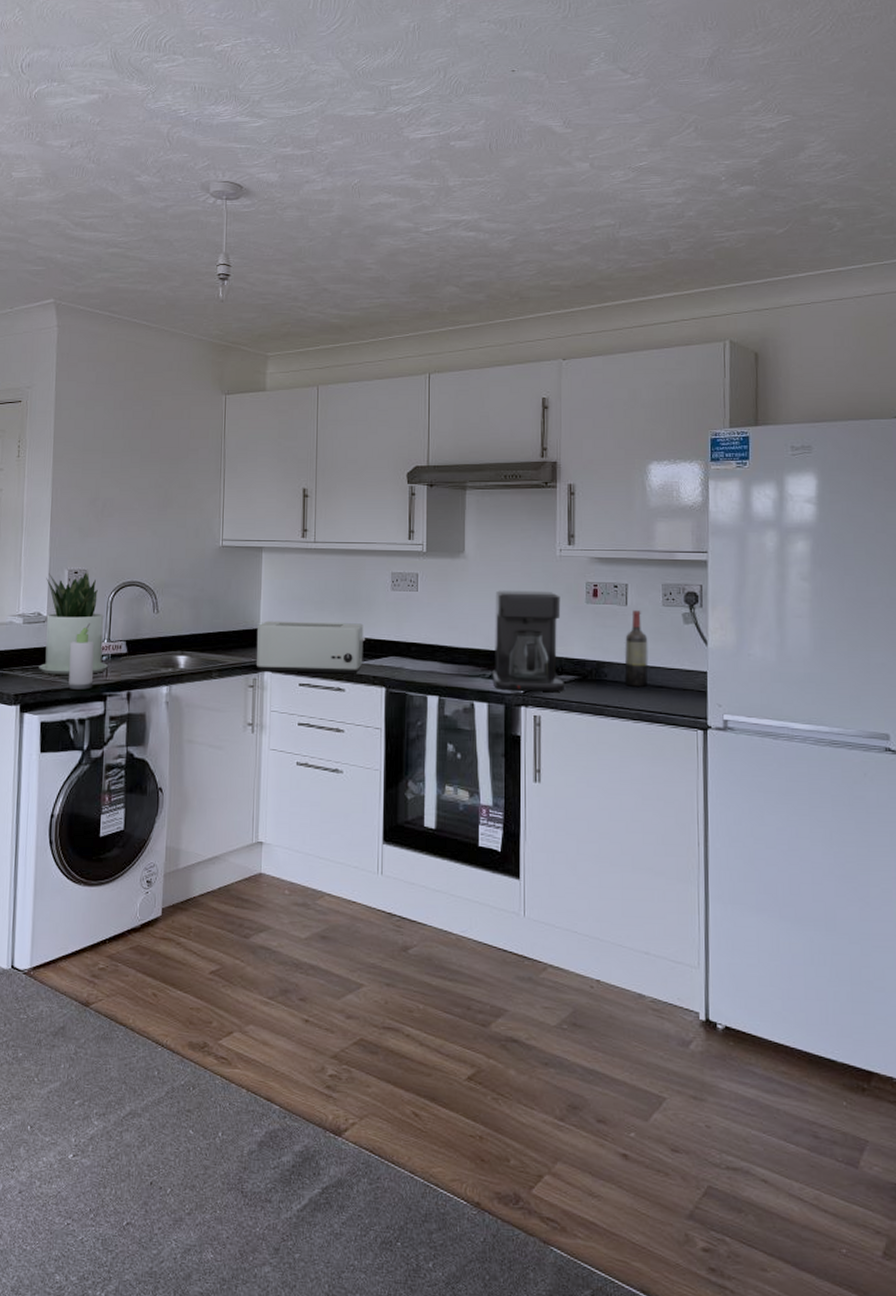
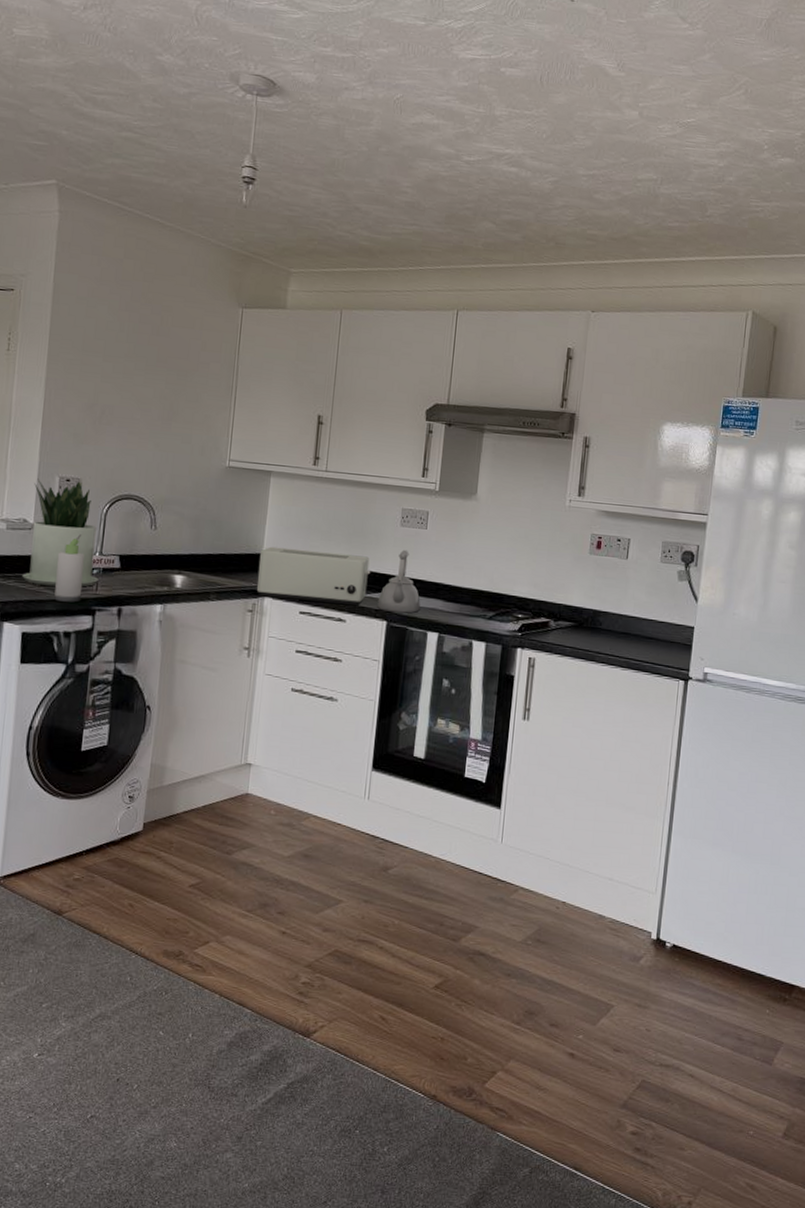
kettle: none [375,613,418,679] -> present [377,549,420,614]
coffee maker: present [491,590,564,692] -> none [491,535,566,637]
wine bottle: present [624,610,648,687] -> none [617,564,644,637]

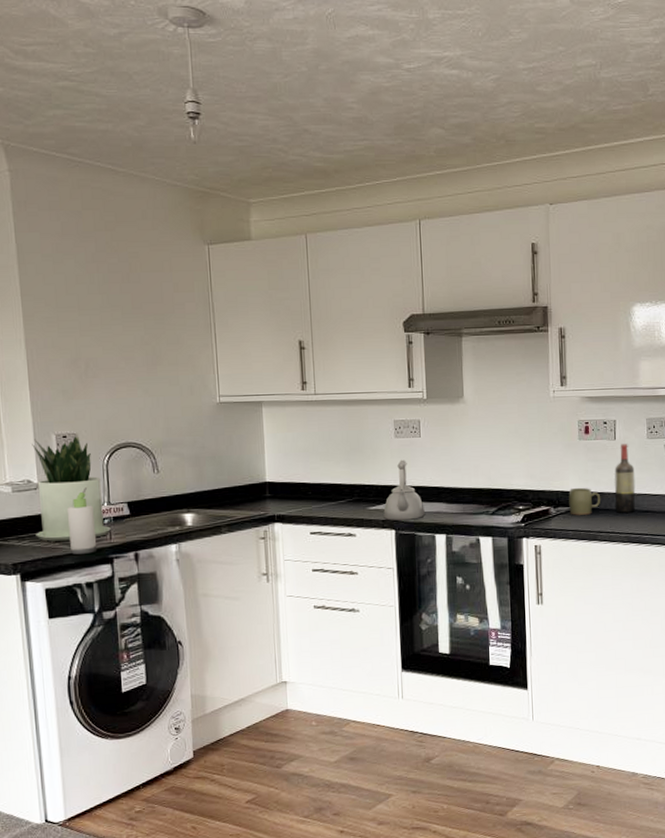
toaster: present [256,546,371,606] -> none [263,471,373,523]
mug: none [569,603,605,633] -> present [569,488,601,515]
wine bottle: none [617,564,644,637] -> present [614,444,635,513]

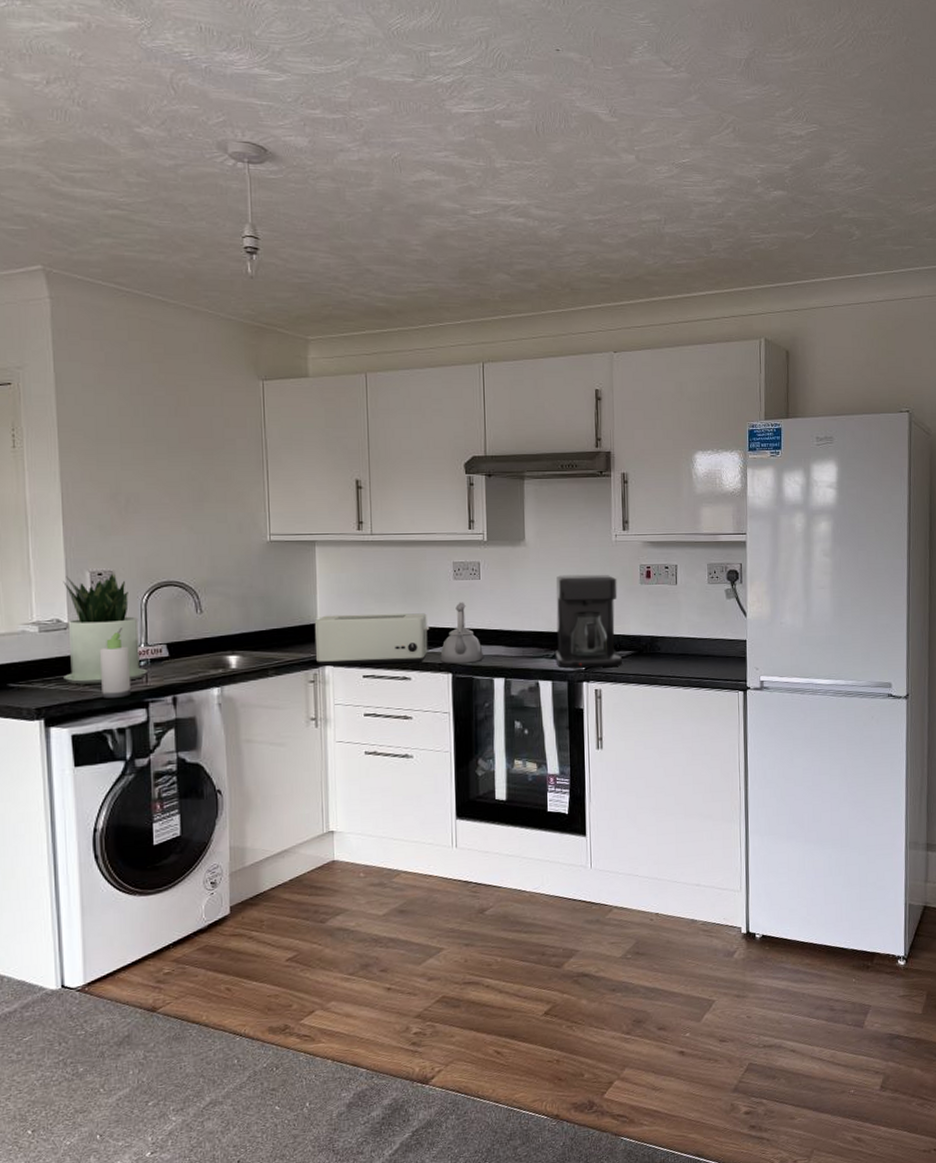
toaster: none [263,471,373,523] -> present [314,613,430,666]
coffee maker: none [494,430,561,525] -> present [554,574,622,669]
mug: present [569,488,601,515] -> none [630,632,662,659]
wine bottle: present [614,444,635,513] -> none [676,588,696,657]

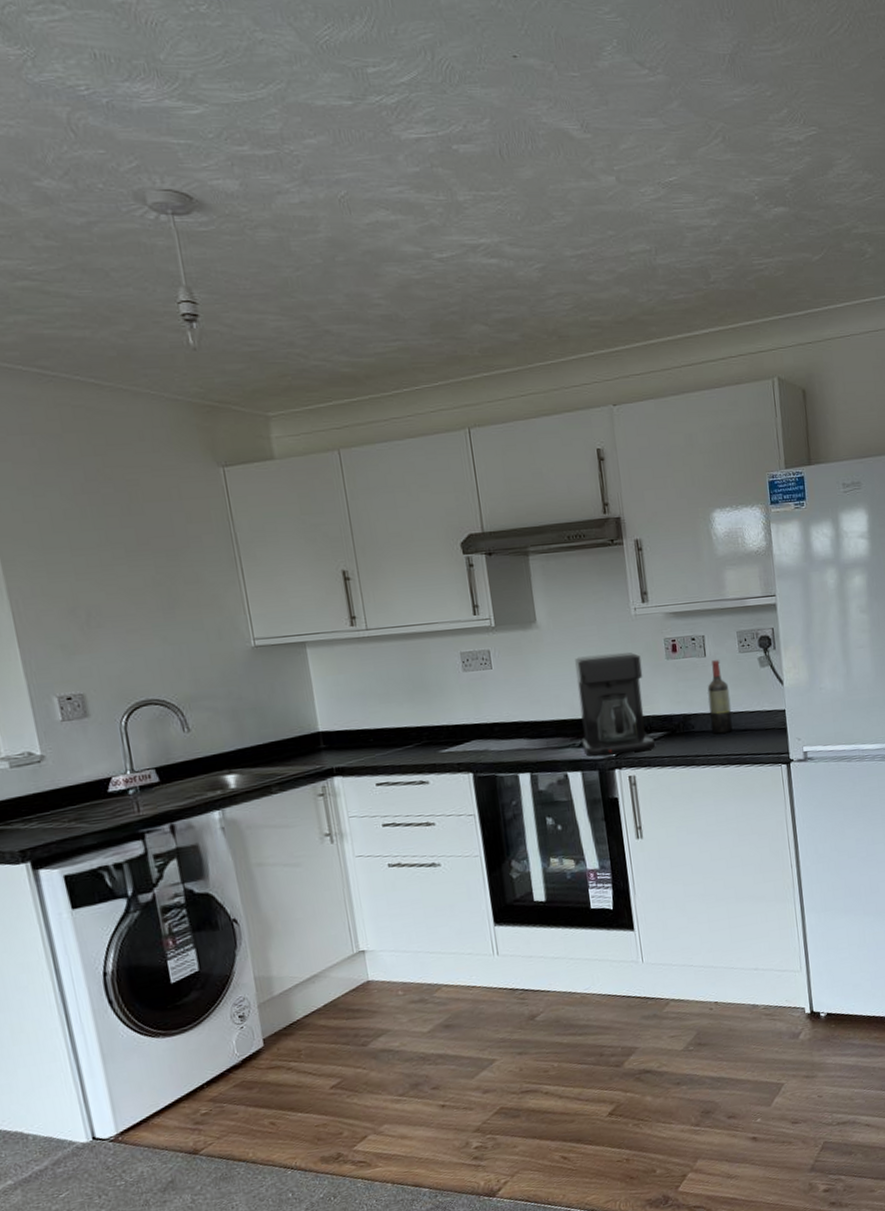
planter: present [63,574,147,685] -> none [29,697,138,821]
bottle: present [99,627,132,698] -> none [80,755,124,833]
toaster: present [314,613,430,666] -> none [315,710,444,778]
kettle: present [440,602,483,665] -> none [457,695,505,764]
wine bottle: none [676,588,696,657] -> present [707,660,733,734]

